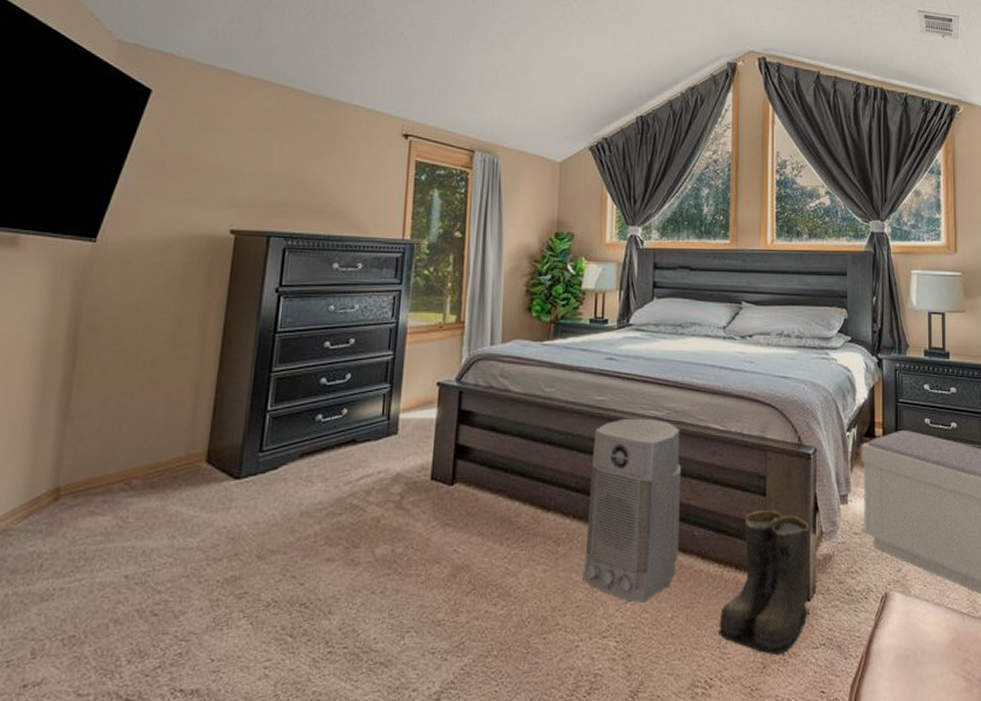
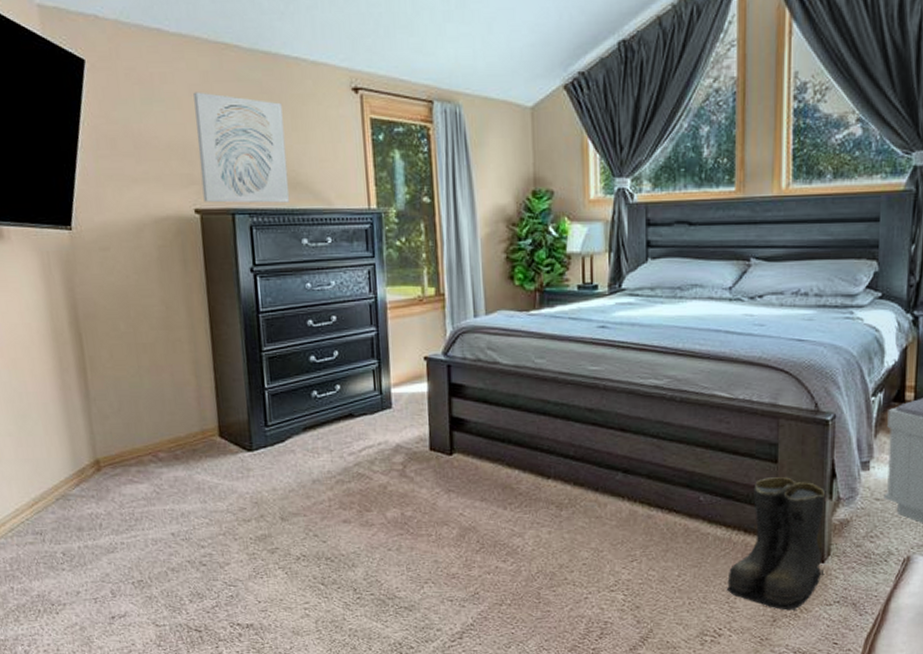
wall art: none [241,126,335,229] -> present [193,91,290,203]
air purifier: present [582,418,681,603] -> none [587,387,684,562]

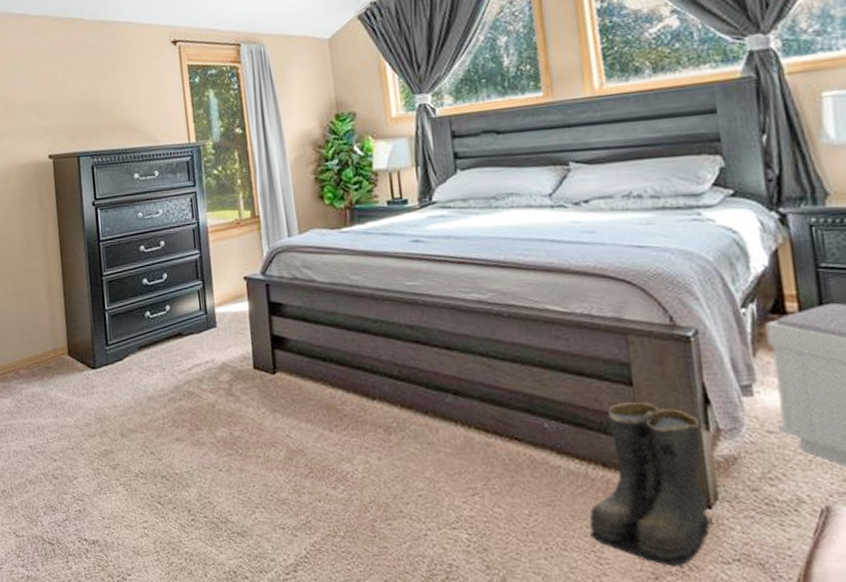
wall art: present [193,91,290,203] -> none [48,59,124,148]

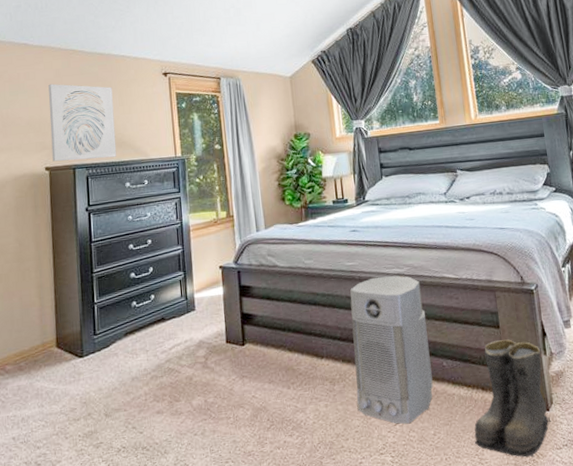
wall art: none [48,59,124,148] -> present [48,83,117,162]
air purifier: none [411,302,529,496] -> present [350,275,433,424]

